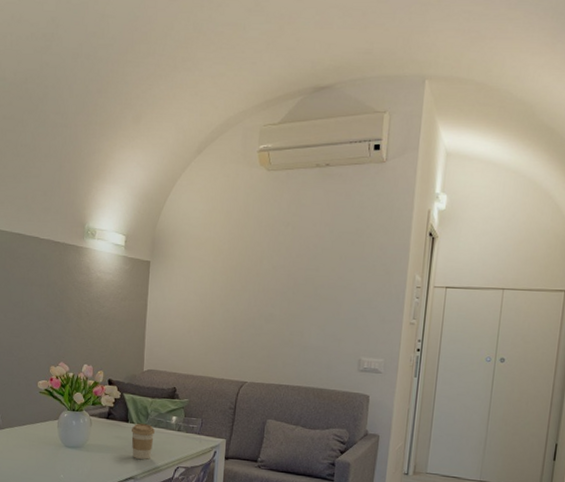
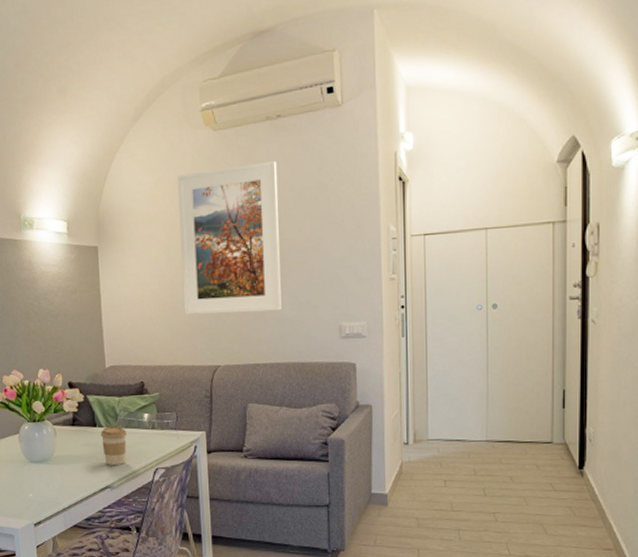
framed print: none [220,204,321,339] -> present [177,160,282,315]

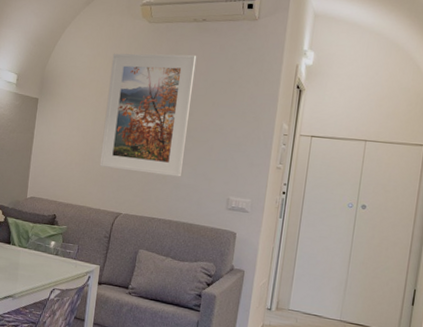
coffee cup: present [101,425,128,465] -> none [12,245,35,280]

